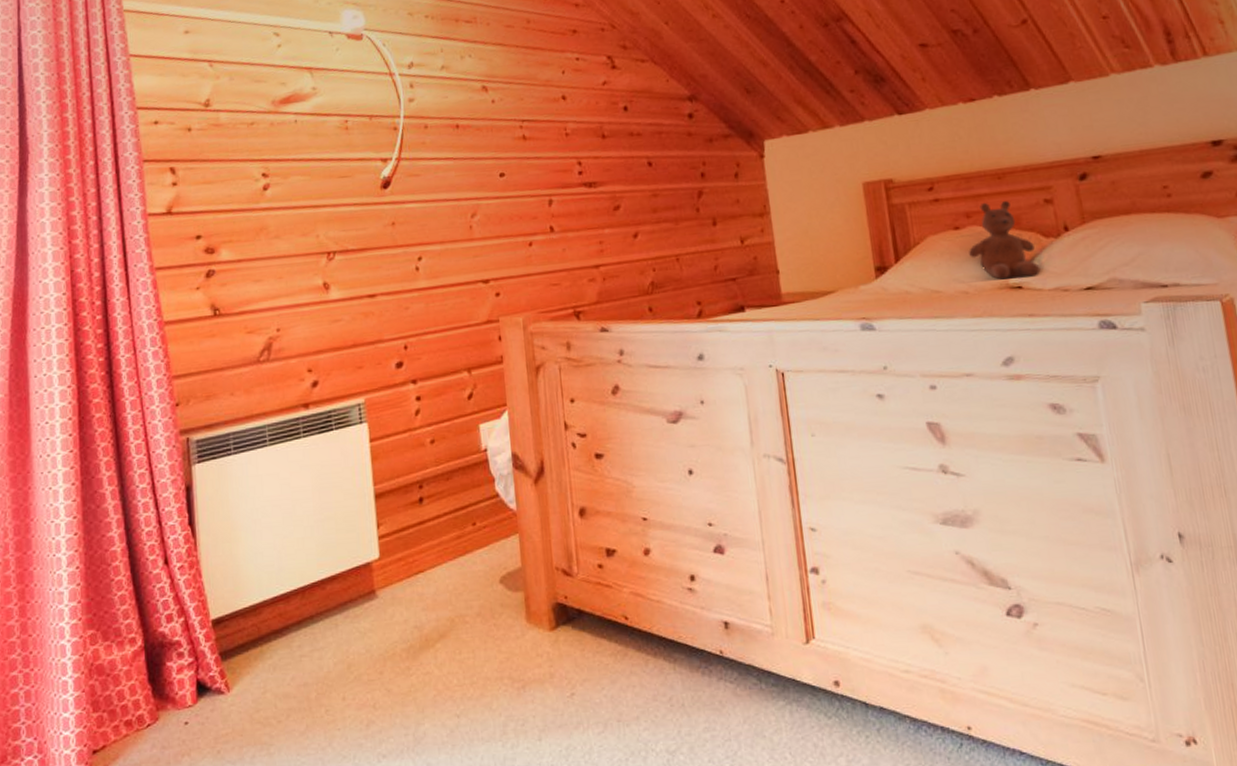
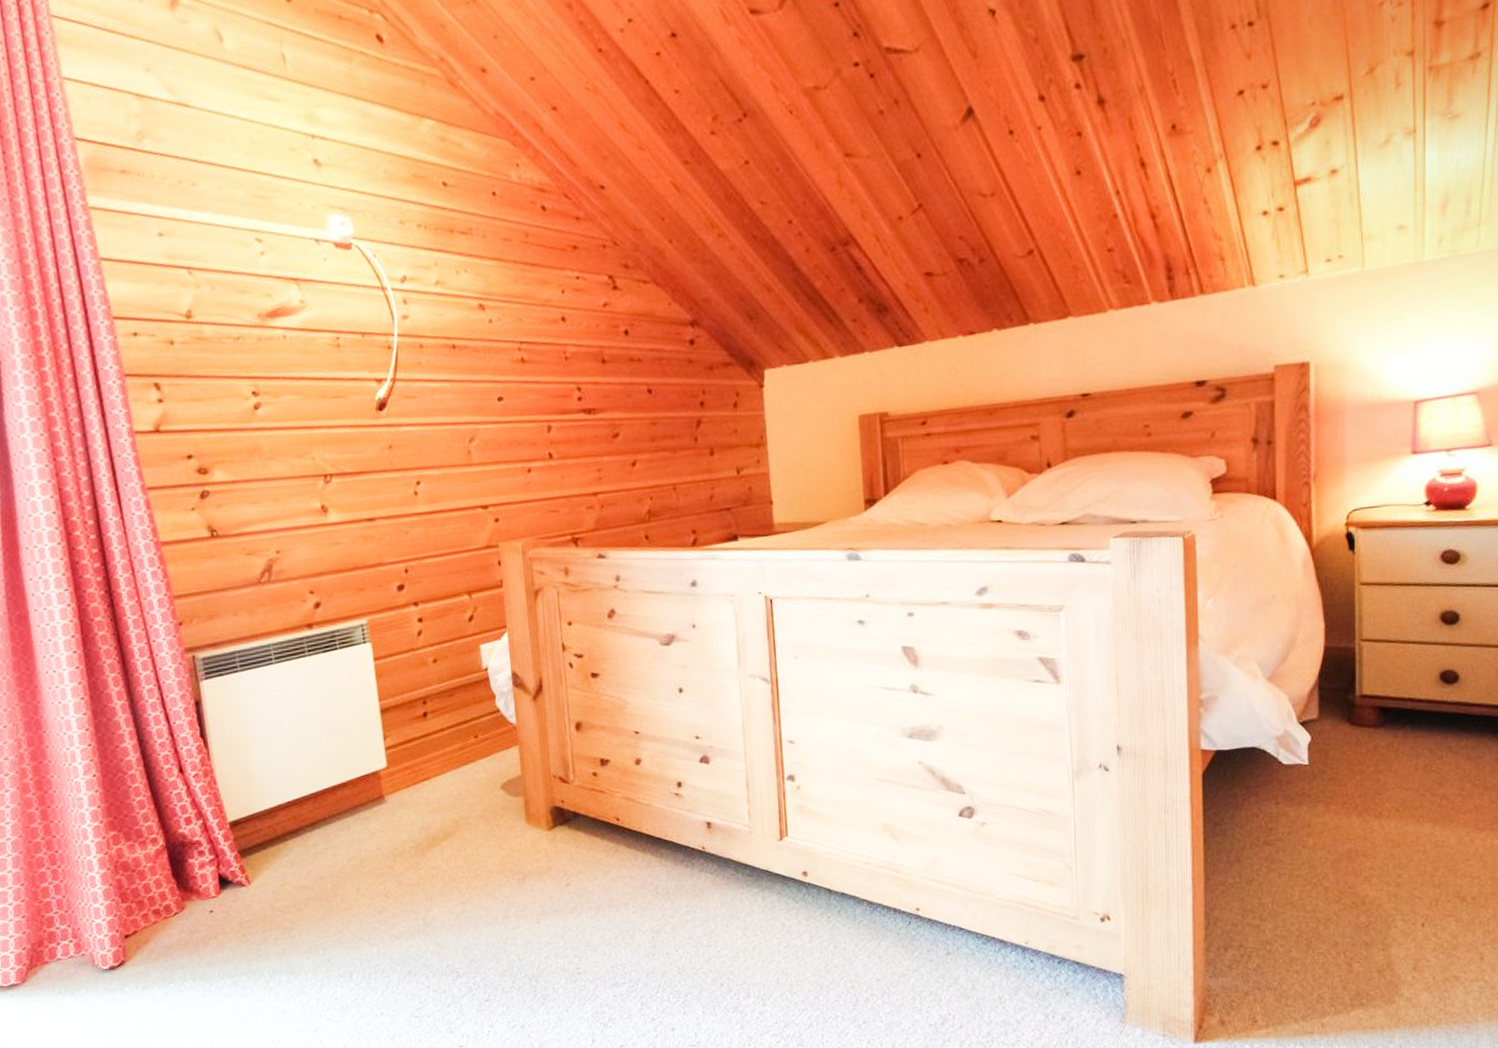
teddy bear: present [969,200,1039,280] -> none [955,436,1019,514]

